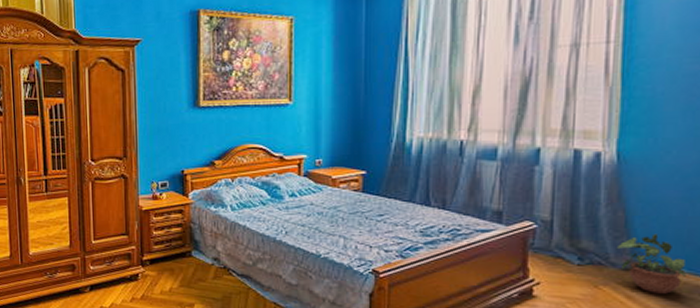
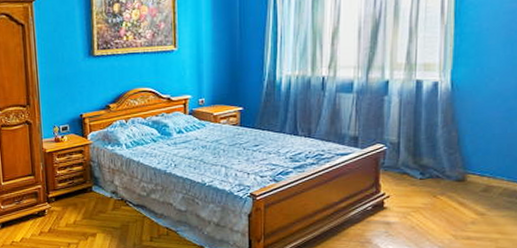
potted plant: present [616,233,686,294] -> none [450,149,506,199]

